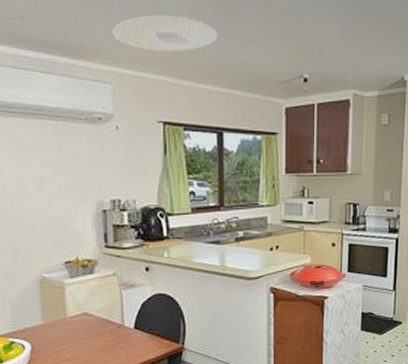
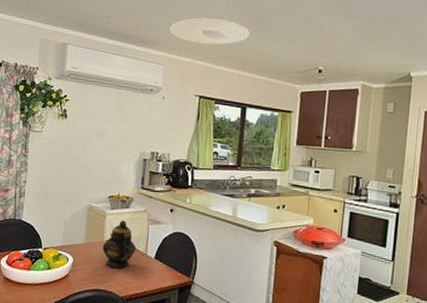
teapot: none [66,289,110,349] -> present [102,220,136,269]

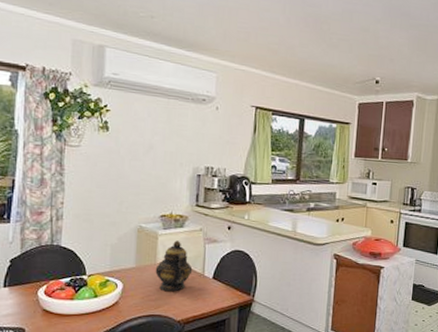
ceiling light: present [170,17,251,45] -> none [222,21,308,52]

